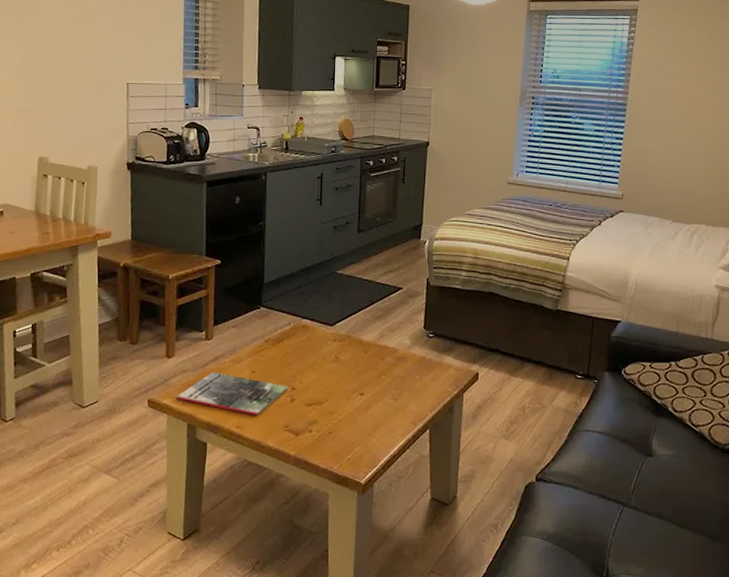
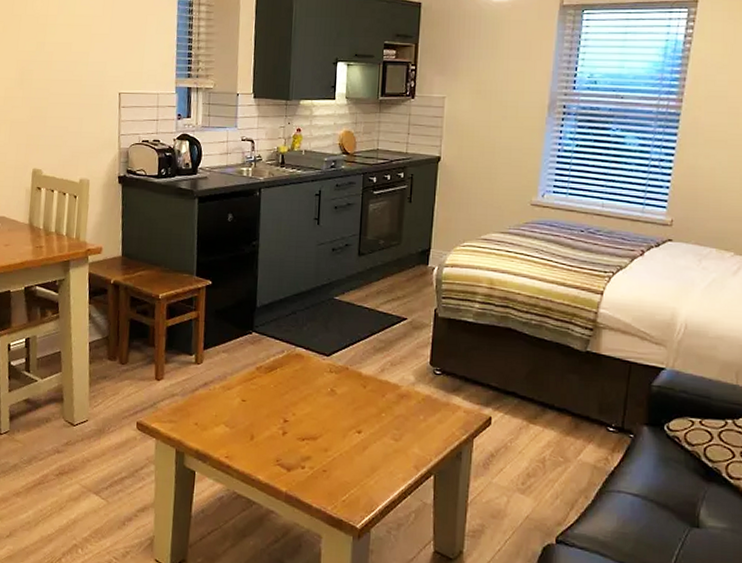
magazine: present [177,372,287,415] -> none [165,398,279,446]

